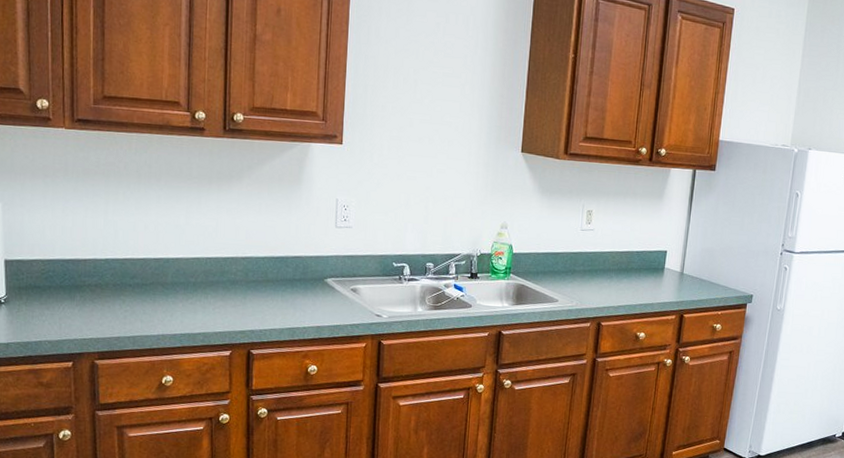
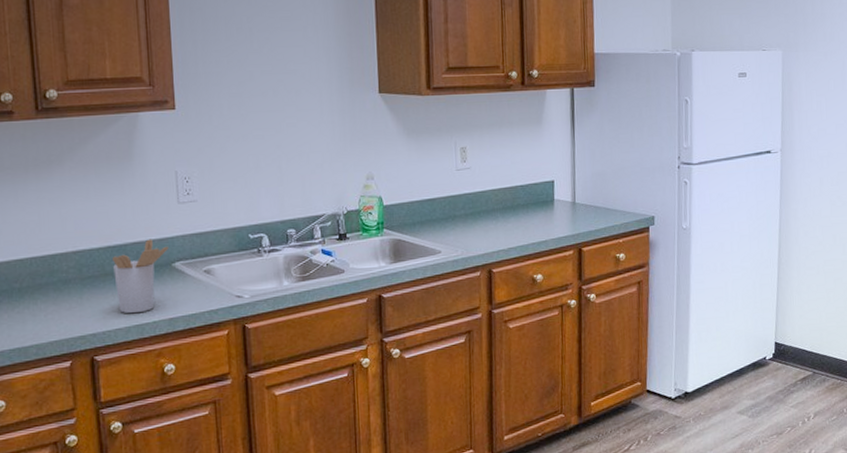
utensil holder: none [274,255,323,318] -> present [113,239,169,314]

